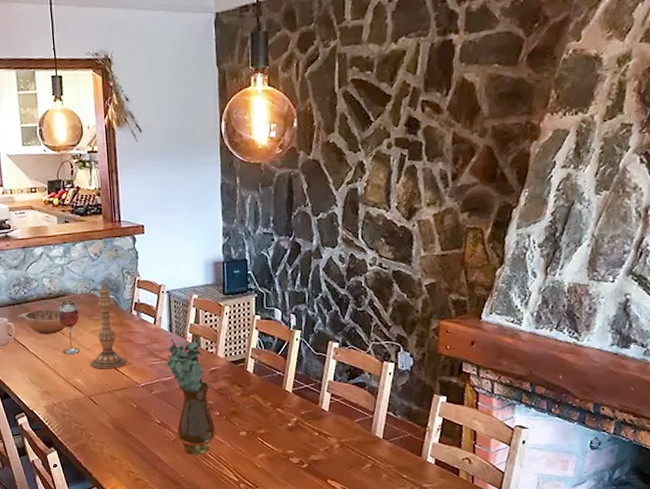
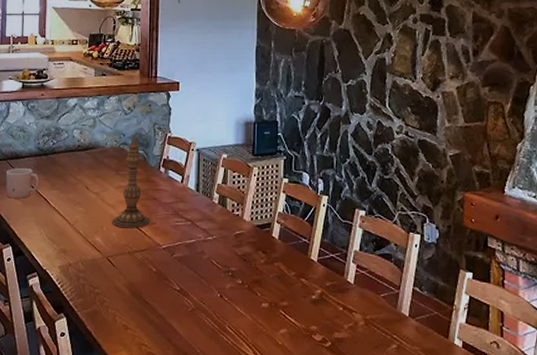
decorative bowl: present [17,309,79,334] -> none [42,161,106,188]
wineglass: present [58,300,80,354] -> none [85,153,106,210]
vase: present [166,338,215,454] -> none [190,198,236,327]

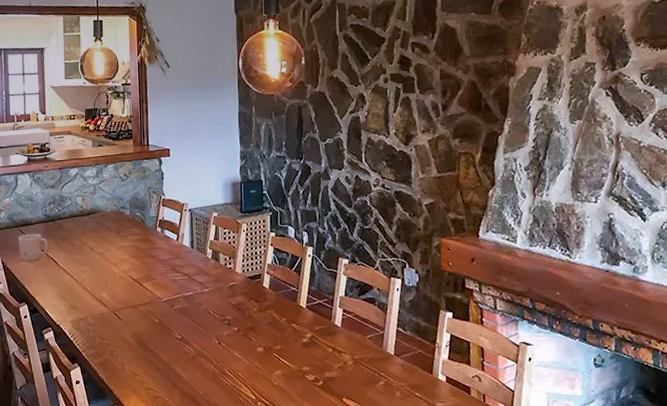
candlestick: present [112,135,150,228] -> none [116,199,150,284]

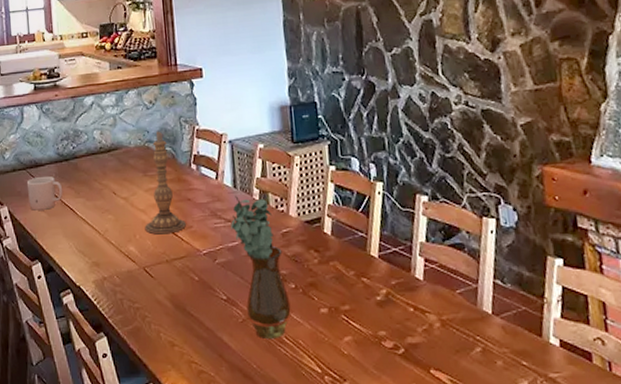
candlestick: none [116,199,150,284] -> present [145,131,186,235]
vase: none [187,254,233,371] -> present [231,195,291,339]

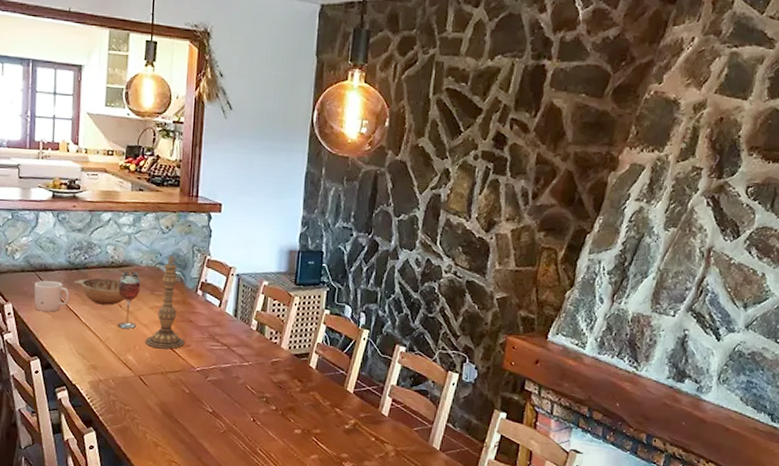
decorative bowl: none [64,165,133,195] -> present [73,277,140,305]
wineglass: none [110,154,133,217] -> present [118,271,141,329]
vase: present [231,195,291,339] -> none [226,323,269,450]

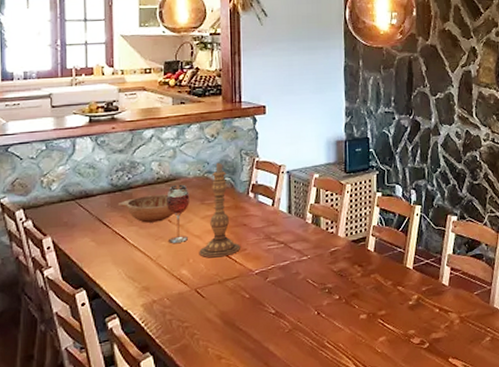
mug: present [34,280,70,312] -> none [74,206,115,240]

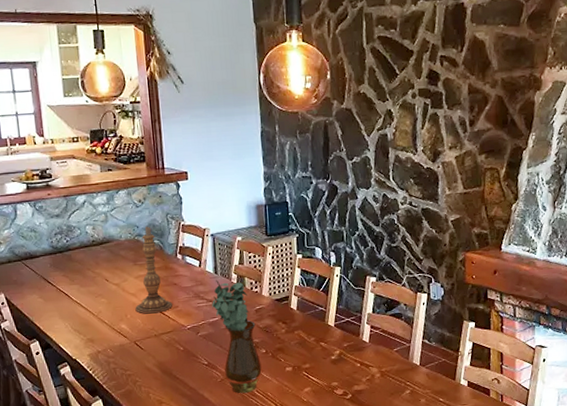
decorative bowl: present [117,194,190,223] -> none [59,256,124,282]
wineglass: present [166,184,190,243] -> none [102,246,124,300]
vase: none [283,219,334,345] -> present [212,279,262,393]

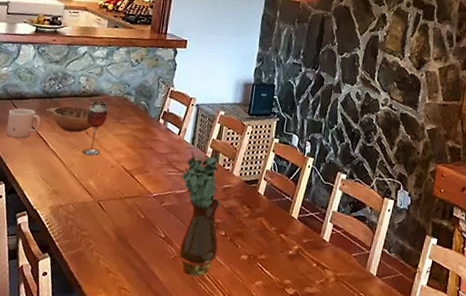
mug: none [22,266,58,297] -> present [6,108,41,138]
decorative bowl: none [59,256,124,282] -> present [45,106,107,132]
wineglass: none [102,246,124,300] -> present [83,100,108,155]
candlestick: present [135,226,172,314] -> none [107,86,144,175]

